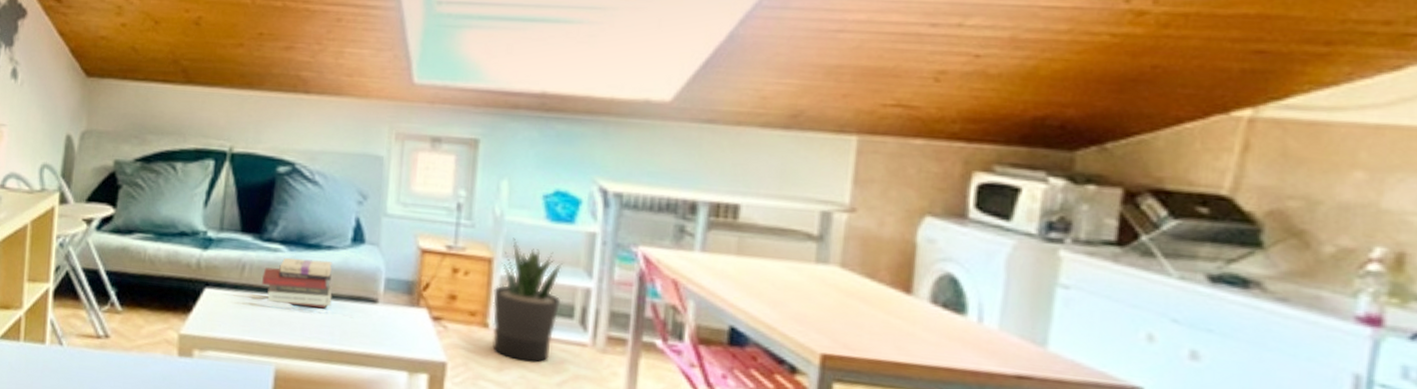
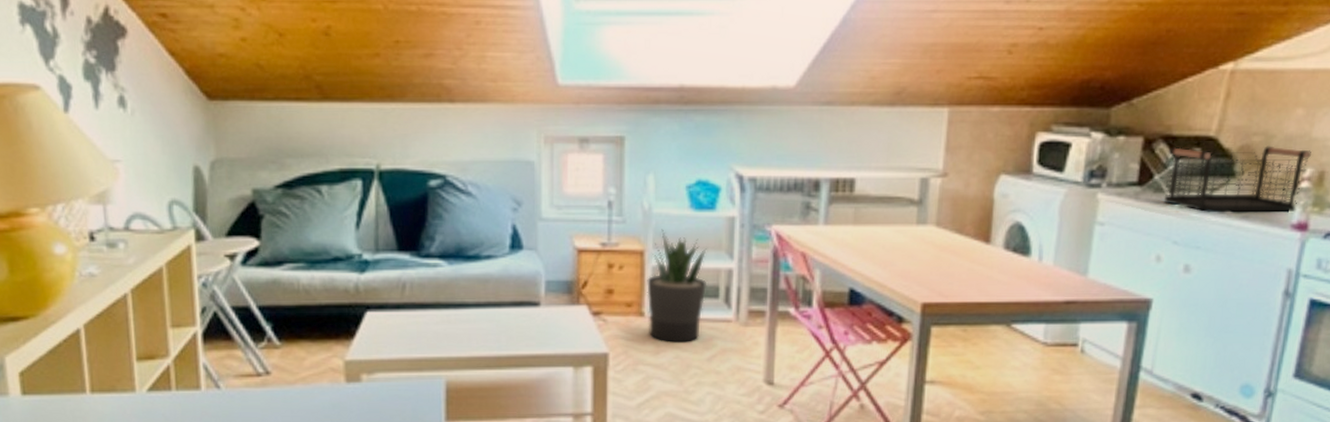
books: present [262,257,332,309] -> none [424,270,496,318]
dish rack: none [1155,204,1381,302] -> present [1164,146,1311,213]

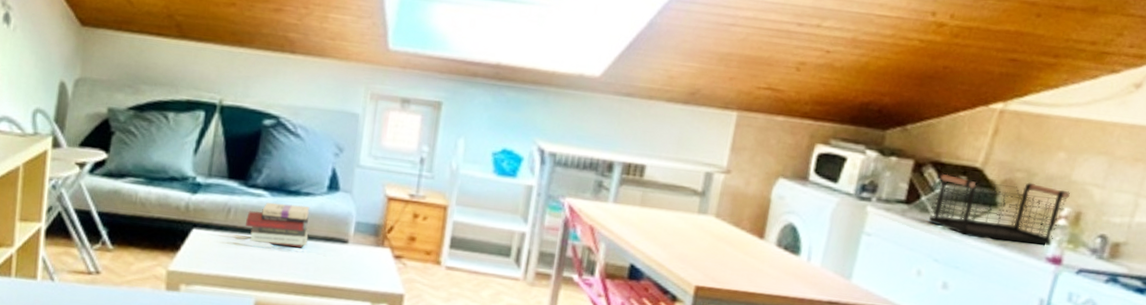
books: none [424,270,496,318] -> present [246,202,310,248]
planter: present [647,229,707,343] -> none [443,188,505,294]

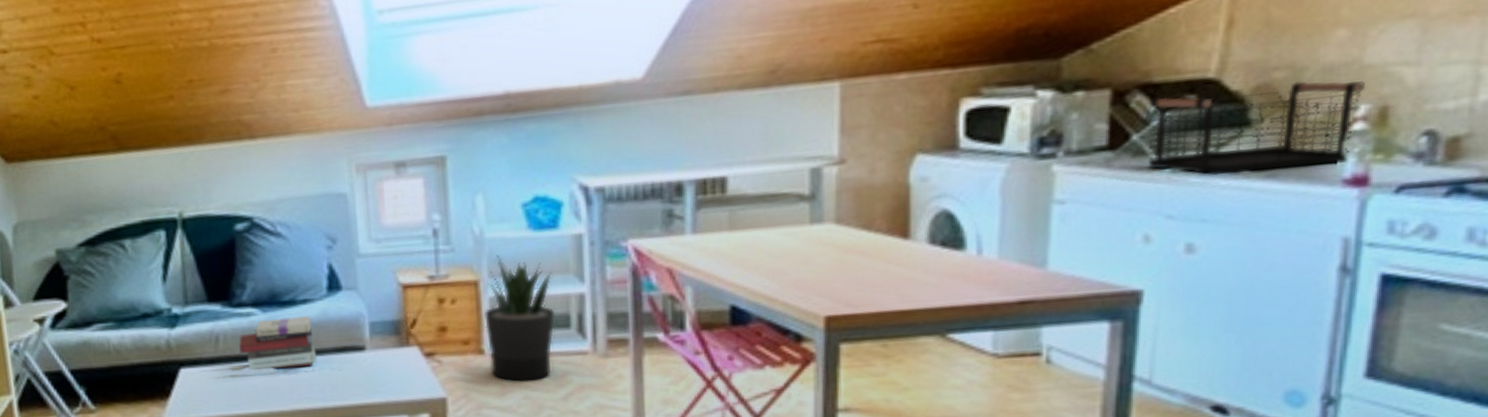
planter: none [443,188,505,294] -> present [484,255,556,382]

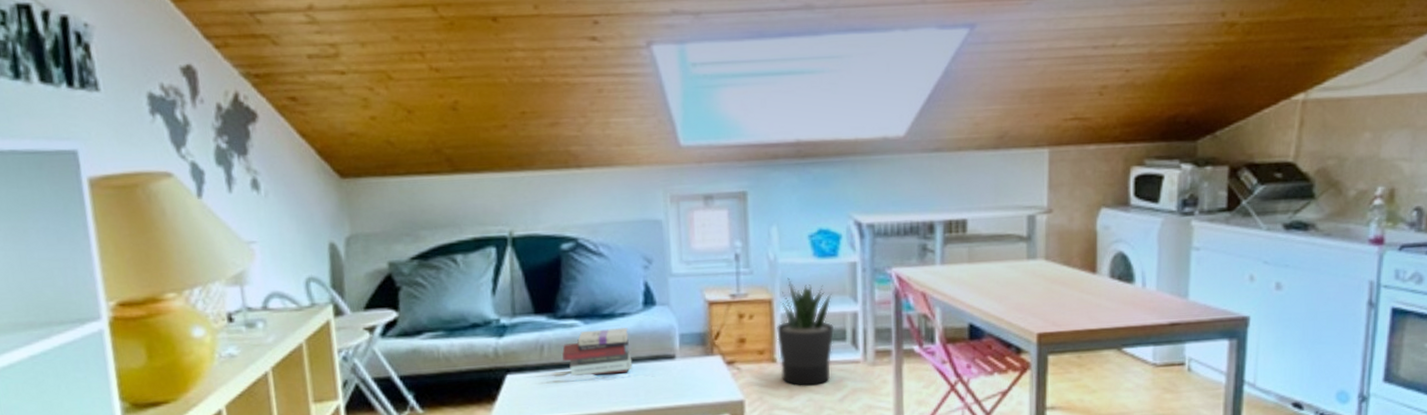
dish rack: present [1148,80,1365,175] -> none [1252,168,1381,233]

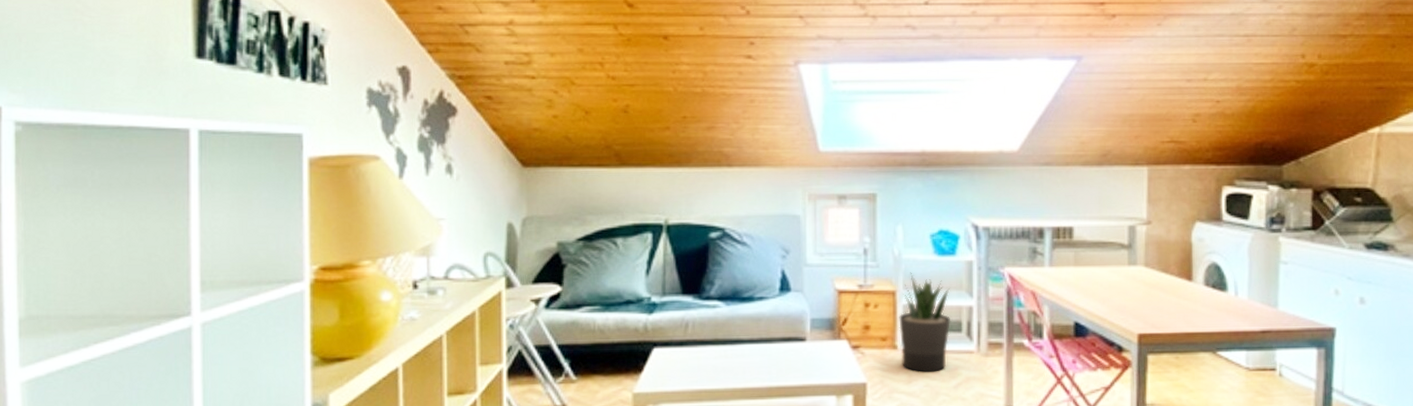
books: present [562,327,633,376] -> none [705,310,767,353]

